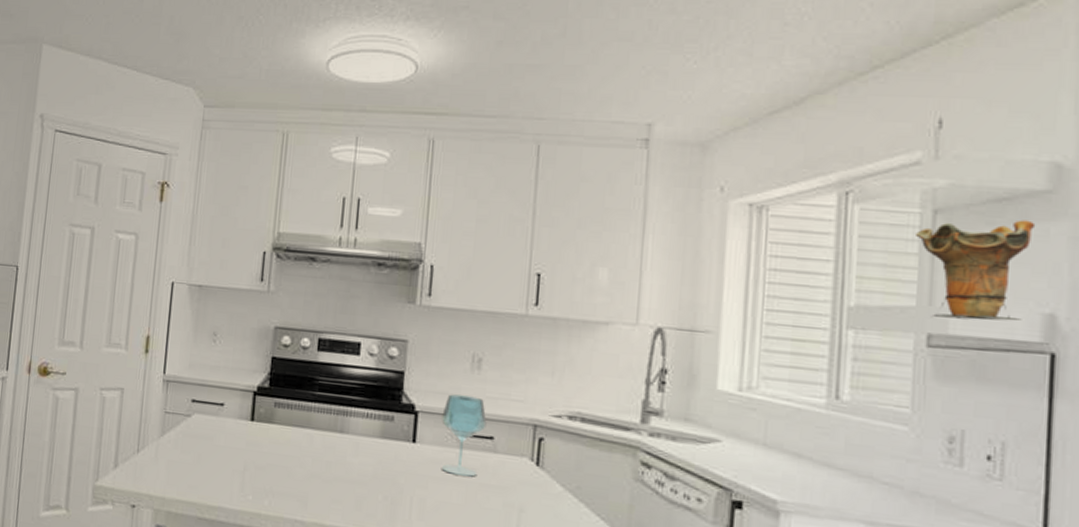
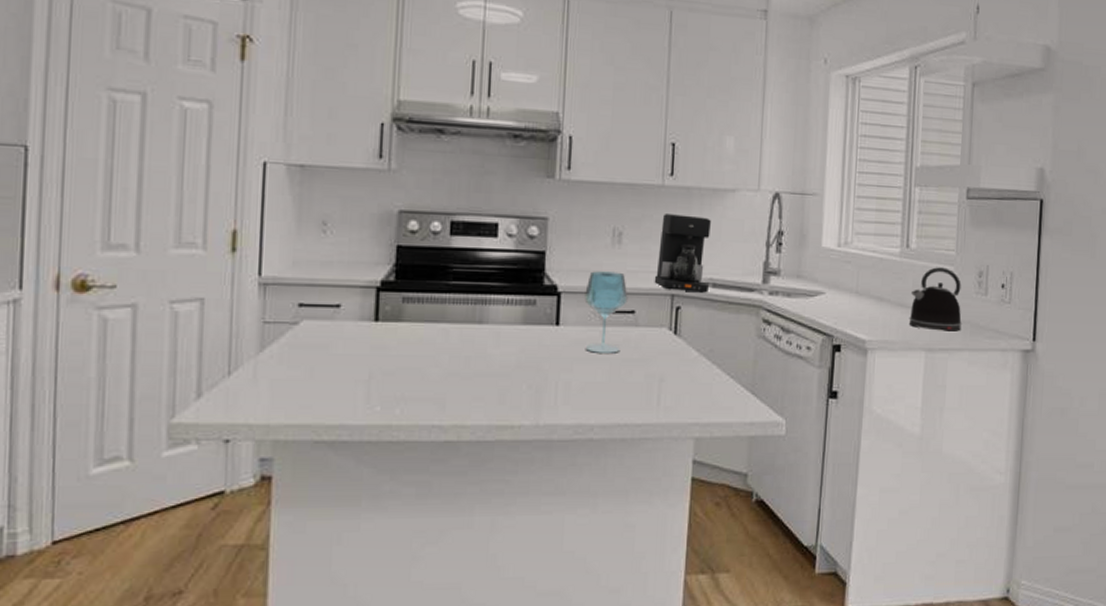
coffee maker: none [515,343,580,427] -> present [654,214,711,293]
kettle: none [840,425,923,506] -> present [909,267,963,331]
decorative vase: present [914,220,1036,321] -> none [960,92,1034,175]

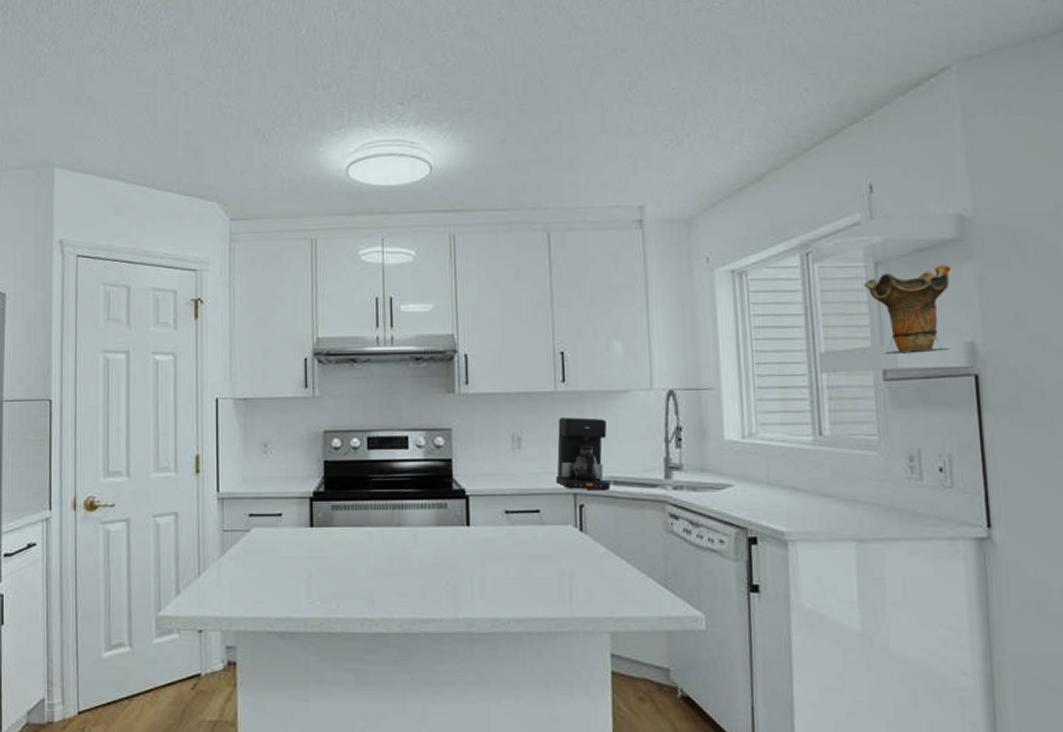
wine glass: present [584,271,628,353] -> none [491,474,532,551]
kettle: present [909,267,963,331] -> none [830,453,897,520]
decorative vase: none [960,92,1034,175] -> present [863,265,951,354]

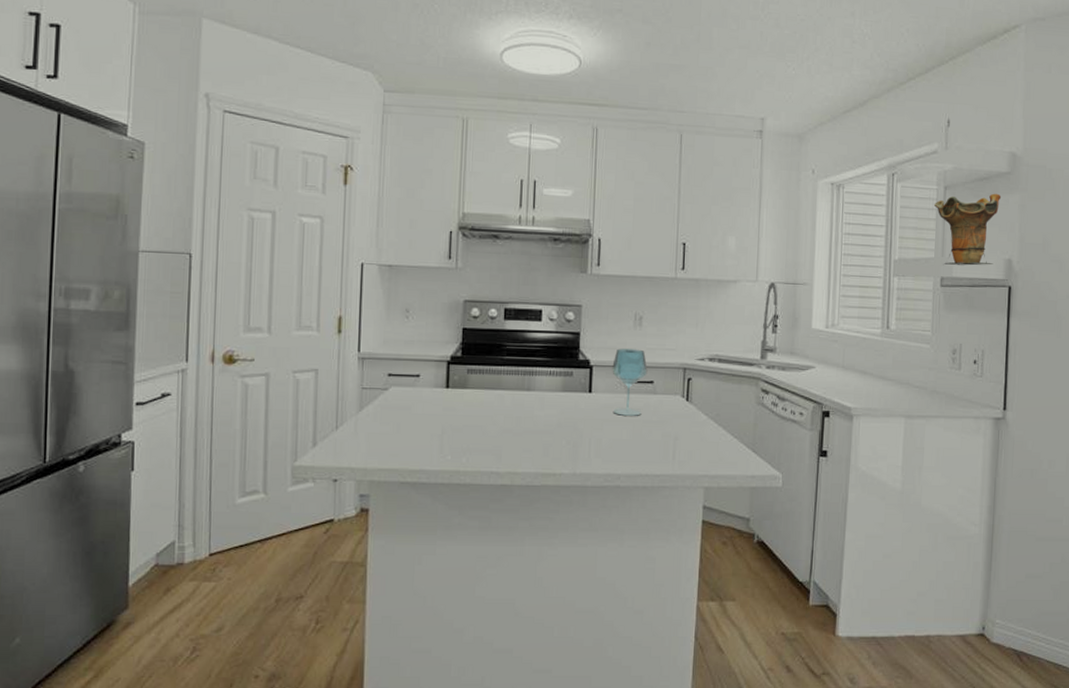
wine glass: none [491,474,532,551] -> present [612,348,648,416]
coffee maker: present [555,417,610,491] -> none [669,301,716,367]

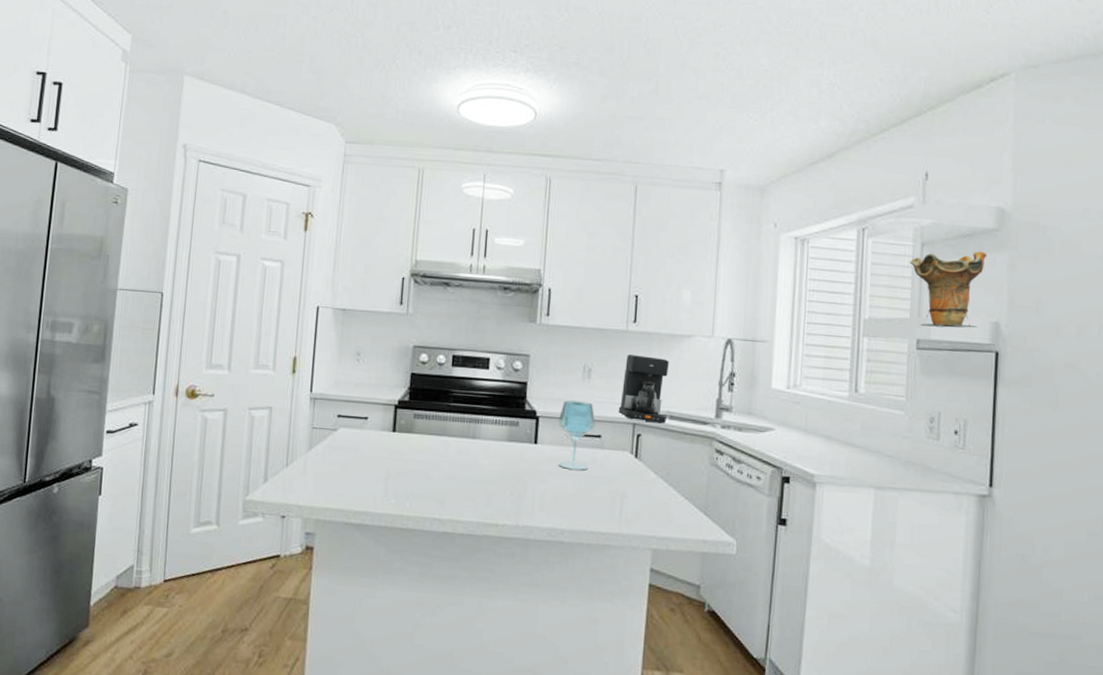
coffee maker: none [669,301,716,367] -> present [618,354,669,424]

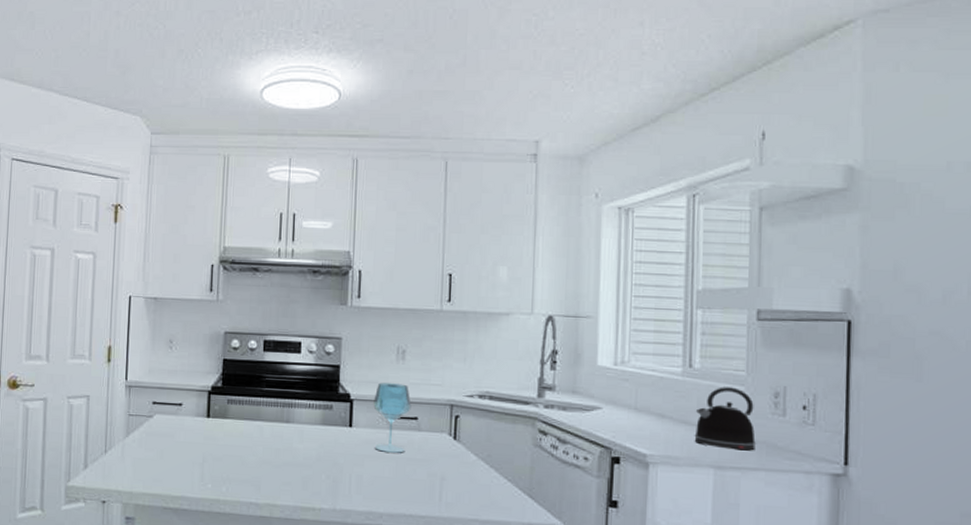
coffee maker: present [618,354,669,424] -> none [434,335,486,404]
kettle: none [858,411,913,472] -> present [694,387,757,451]
decorative vase: present [909,251,987,328] -> none [746,213,836,297]

